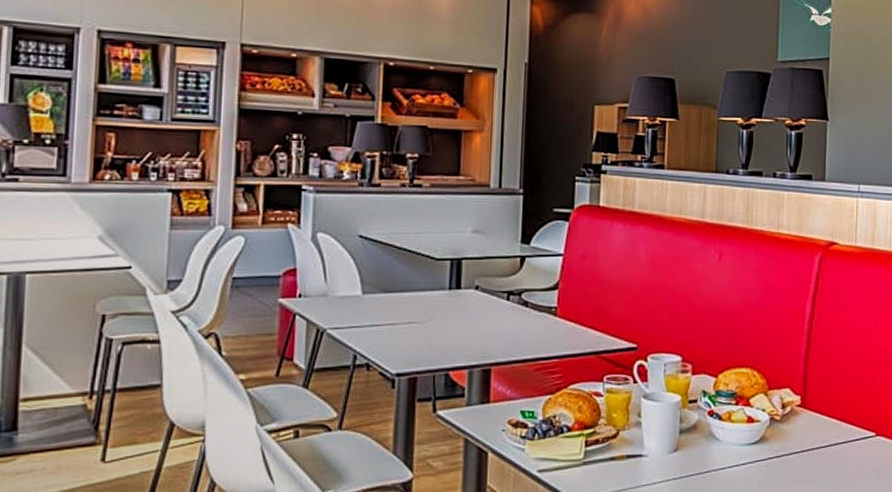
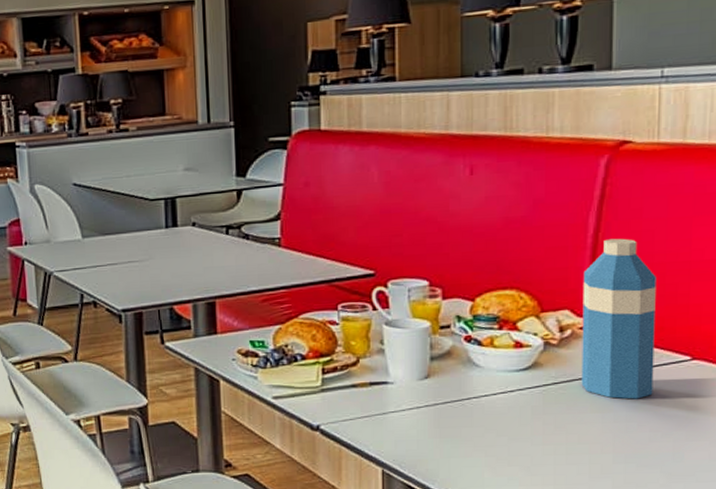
water bottle: none [797,326,853,472] -> present [581,238,656,399]

